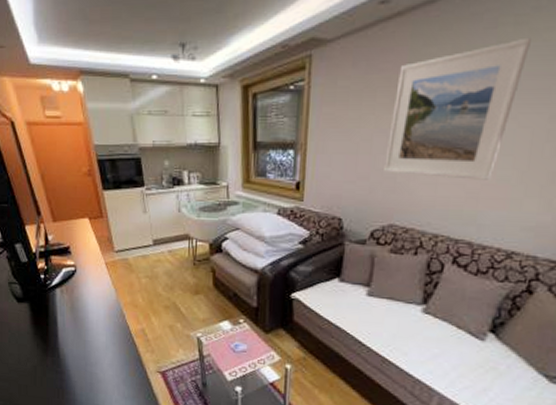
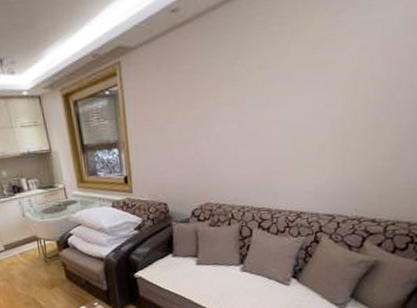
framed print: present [384,37,531,180] -> none [194,35,294,160]

